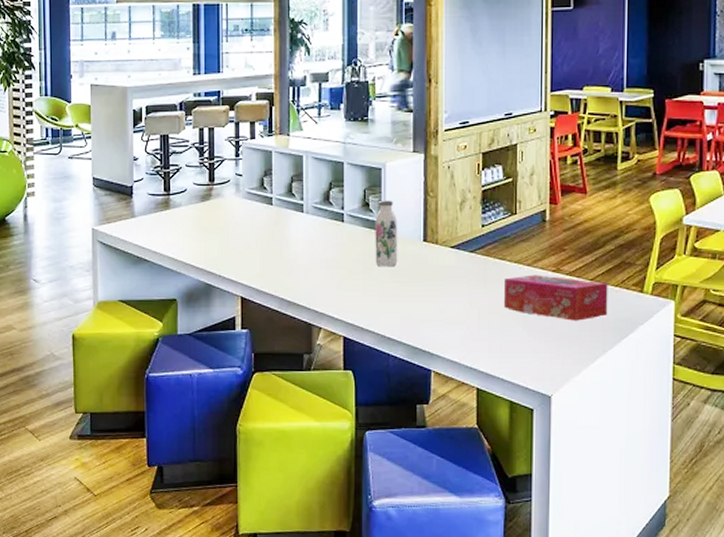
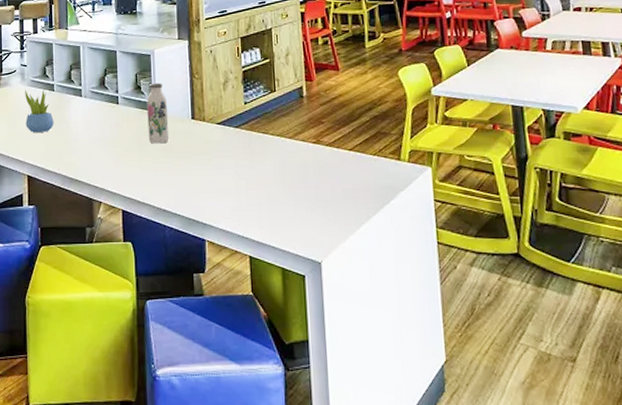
succulent plant: none [240,202,272,250] -> present [25,89,54,133]
tissue box: present [504,275,608,321] -> none [269,146,369,189]

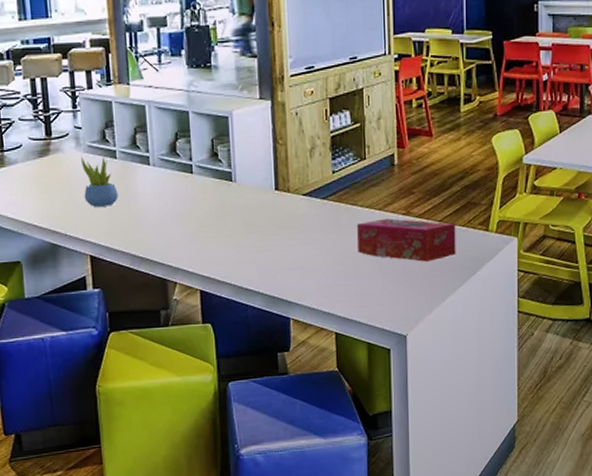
water bottle: present [147,83,170,143] -> none [225,149,251,217]
tissue box: none [269,146,369,189] -> present [357,218,456,262]

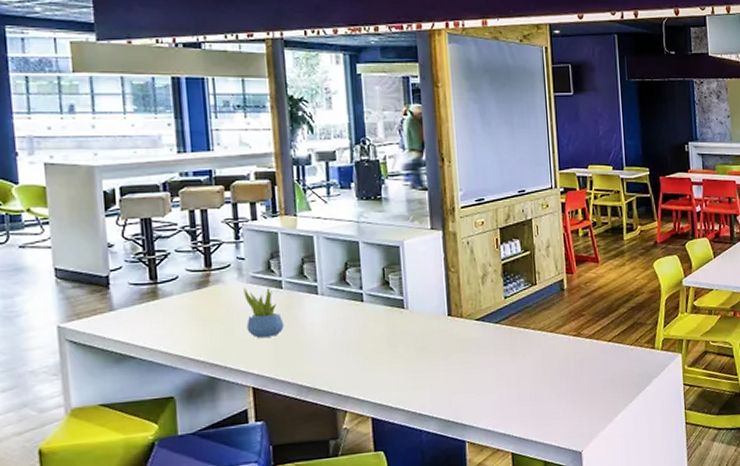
tissue box: present [357,218,456,262] -> none [530,340,626,380]

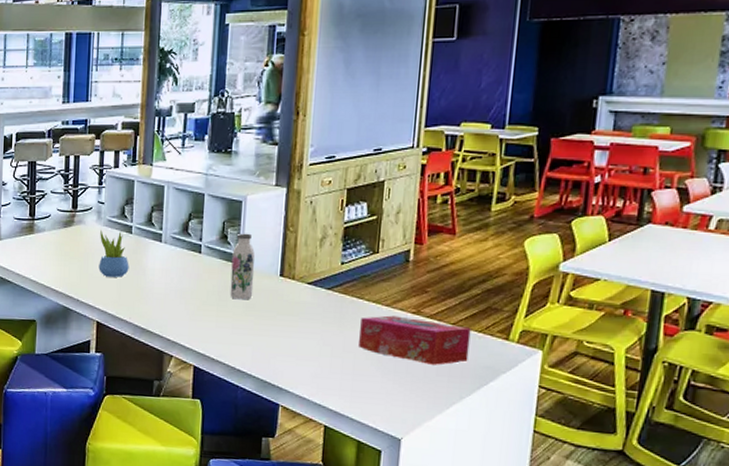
water bottle: none [396,277,424,343] -> present [229,233,255,299]
tissue box: none [530,340,626,380] -> present [359,315,471,365]

